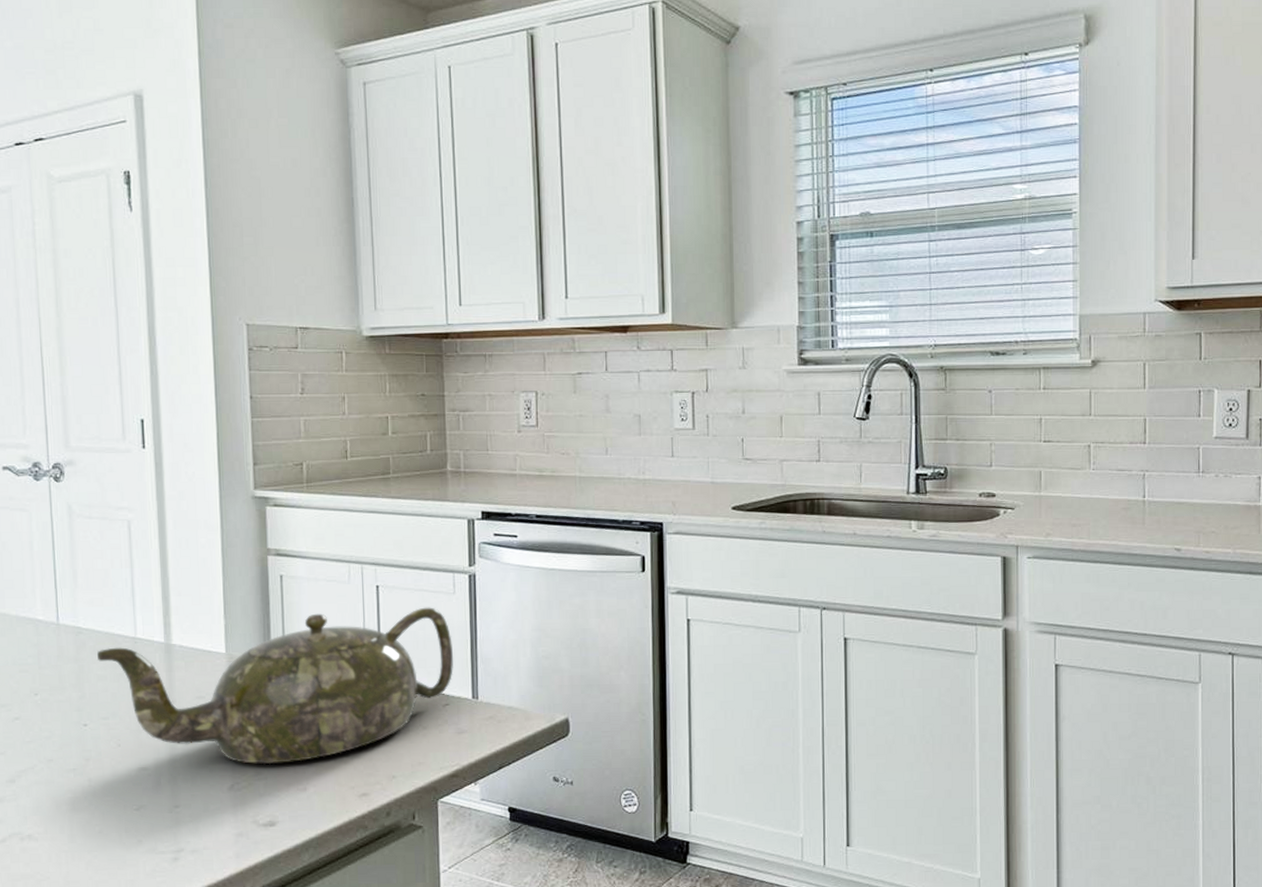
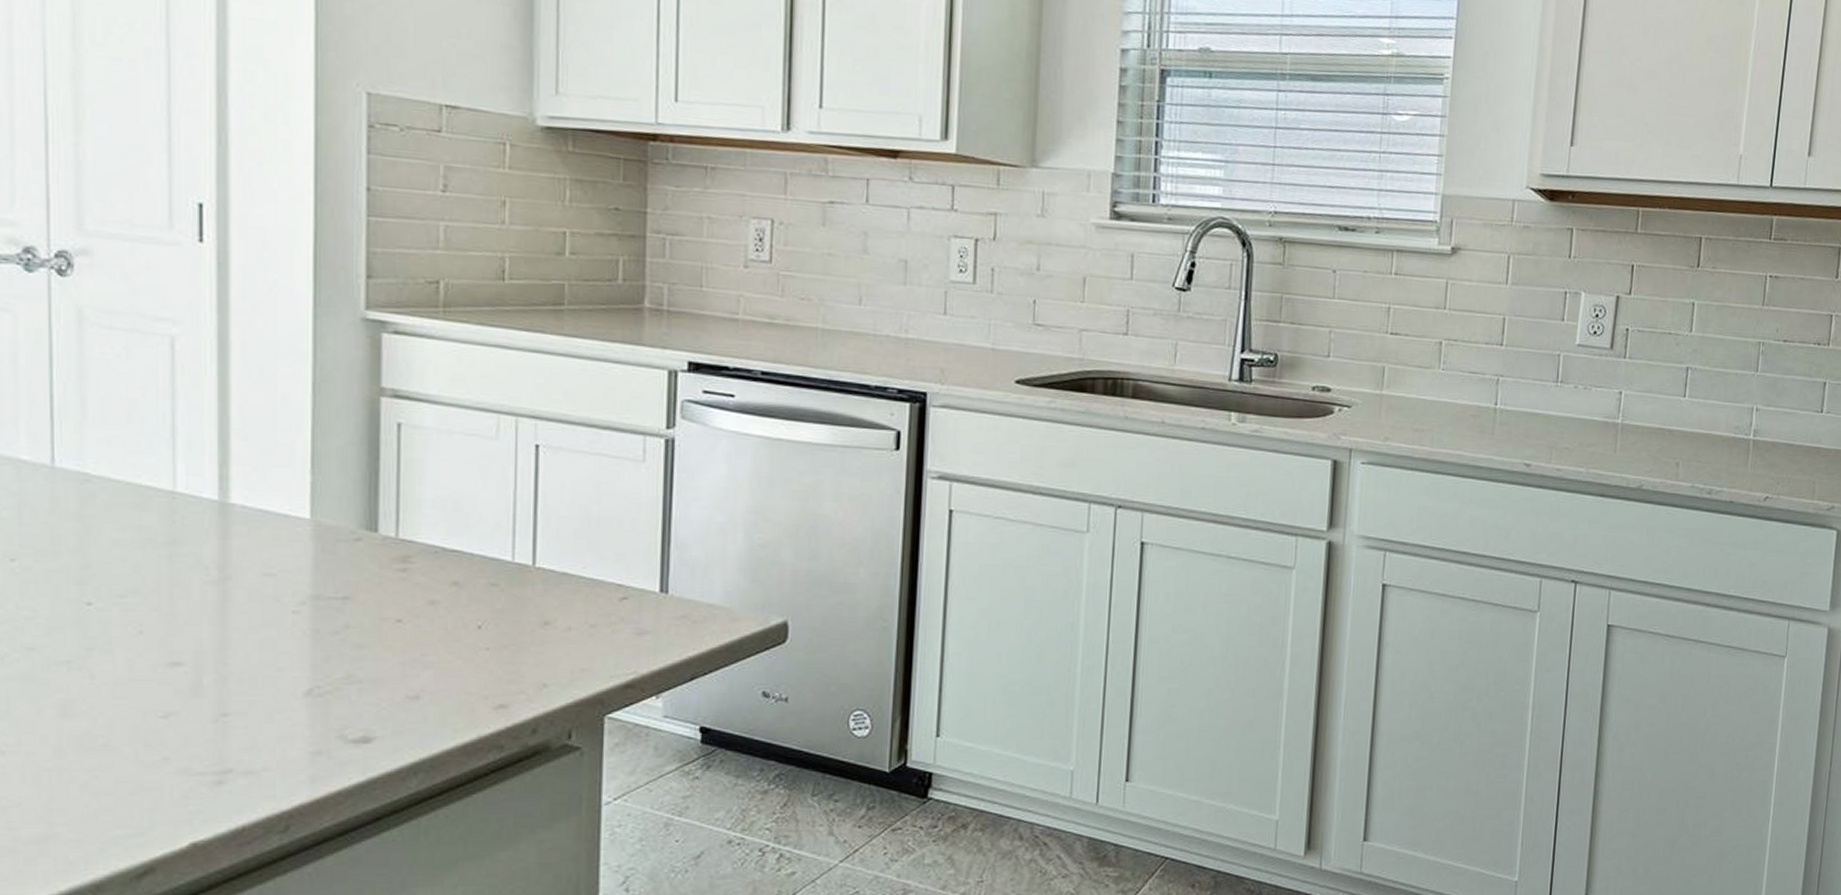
teapot: present [97,607,453,765] -> none [113,475,637,665]

